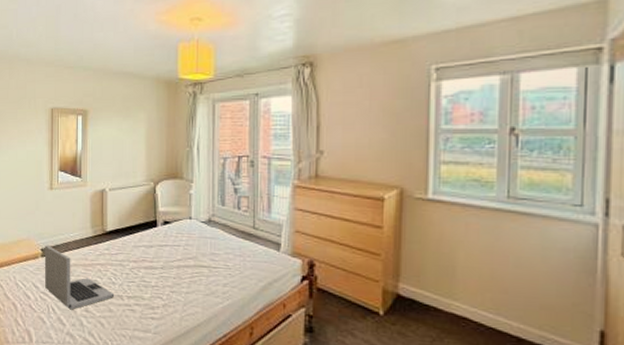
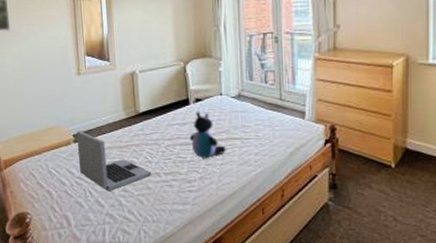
stuffed toy: none [155,235,193,285] -> present [189,112,226,158]

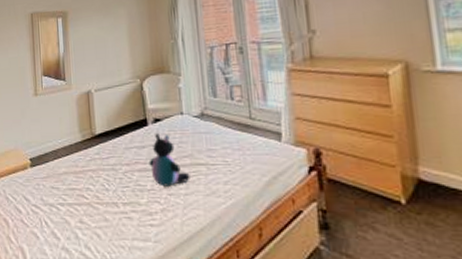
laptop: present [76,131,151,191] -> none [32,155,108,222]

